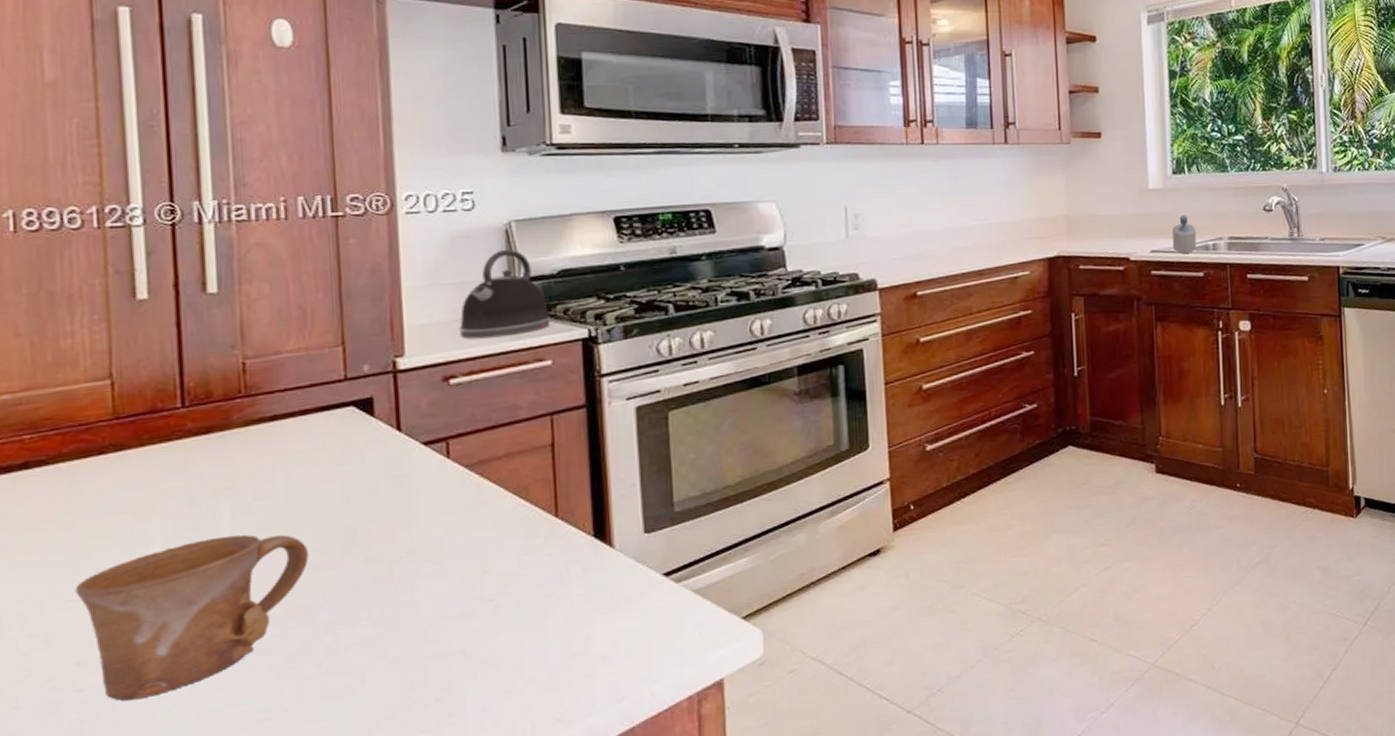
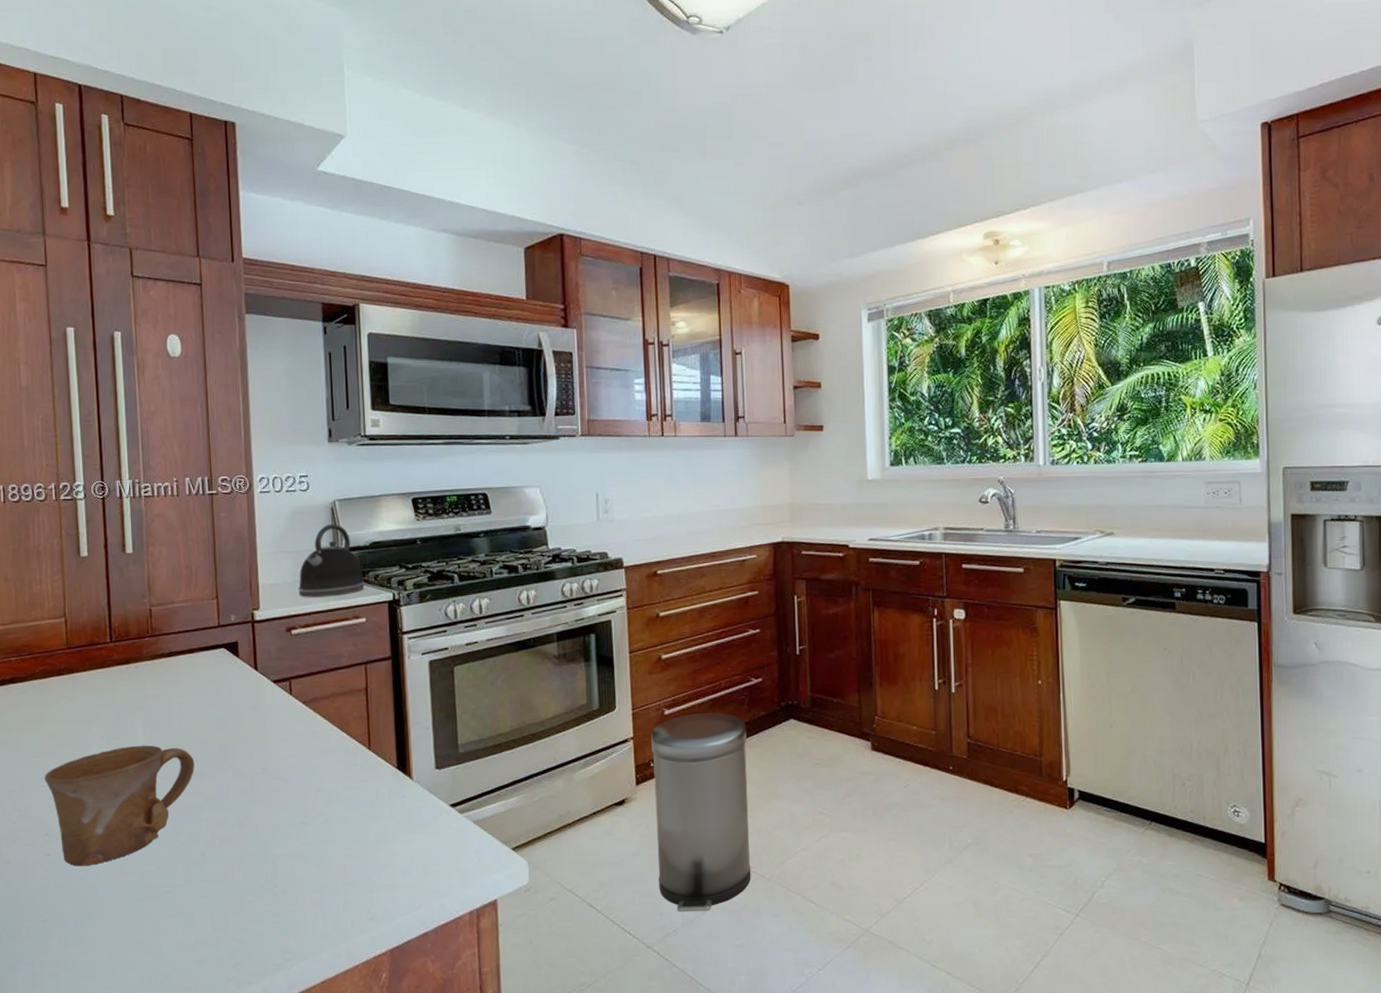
pedal bin: none [911,444,1026,669] -> present [651,713,751,913]
soap dispenser: present [1172,214,1197,254] -> none [889,505,913,543]

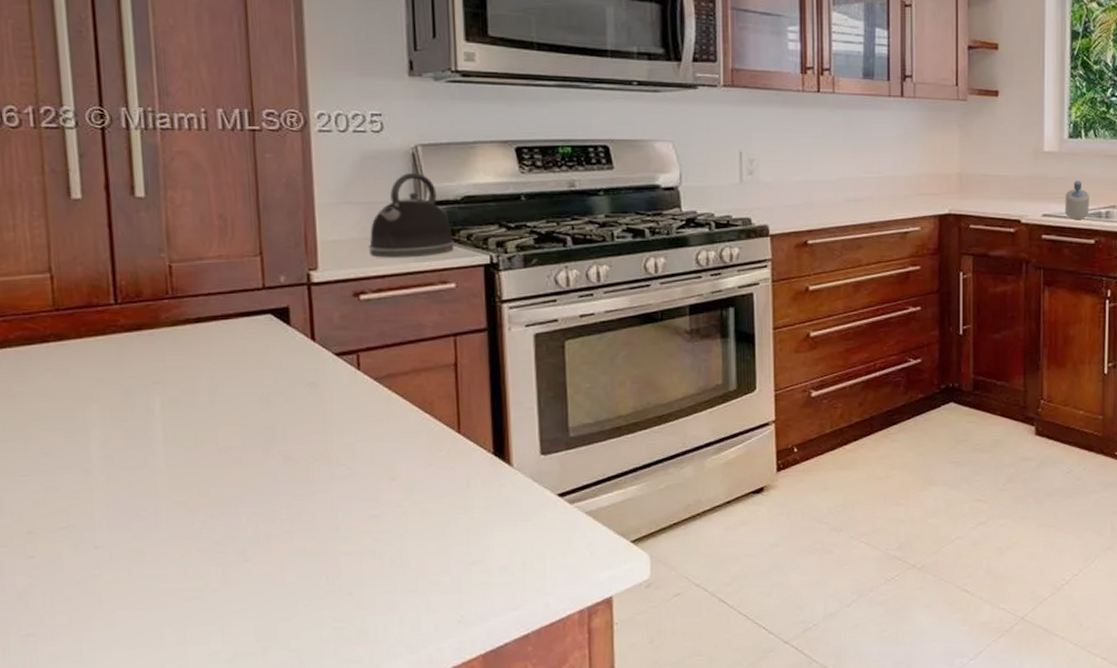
mug: present [44,745,195,866] -> none [24,427,232,569]
pedal bin: present [651,713,751,913] -> none [796,395,902,606]
soap dispenser: none [889,505,913,543] -> present [1065,180,1089,219]

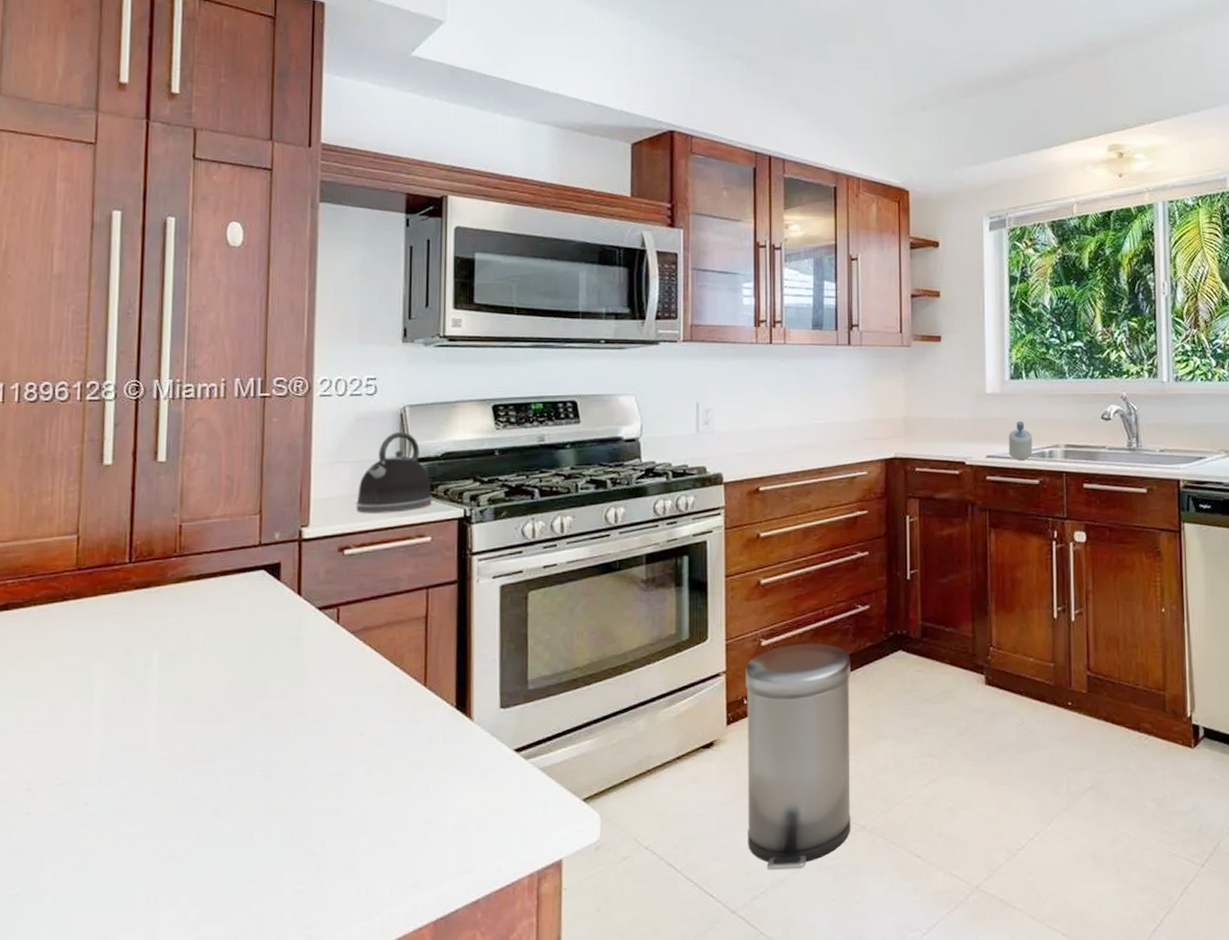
pedal bin: none [796,395,902,606] -> present [746,643,851,871]

